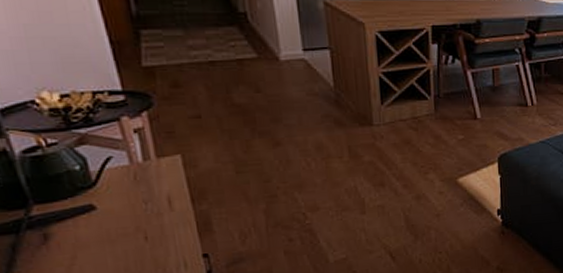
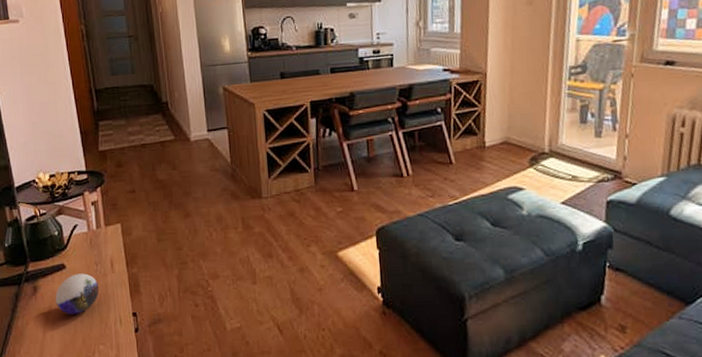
decorative orb: none [80,214,152,263] -> present [55,273,100,314]

